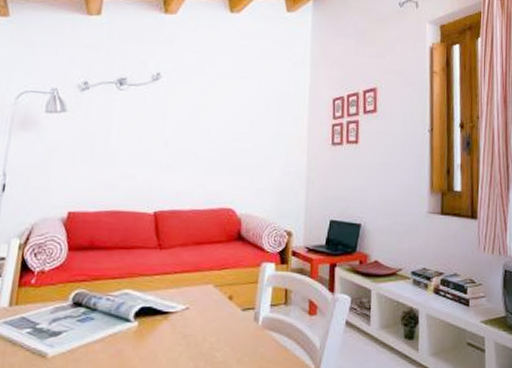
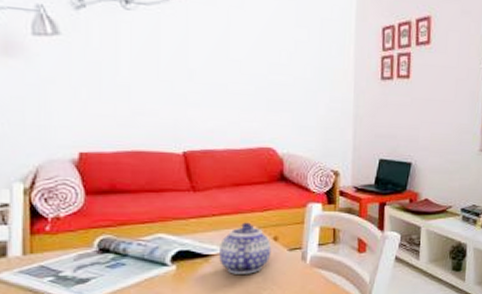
teapot: none [176,280,227,334] -> present [218,222,272,274]

